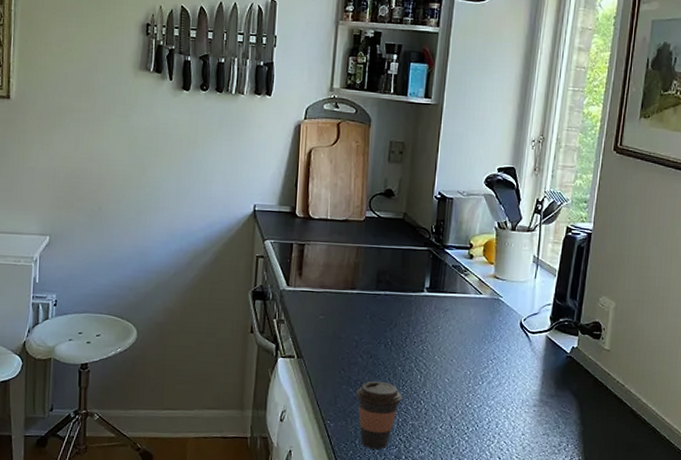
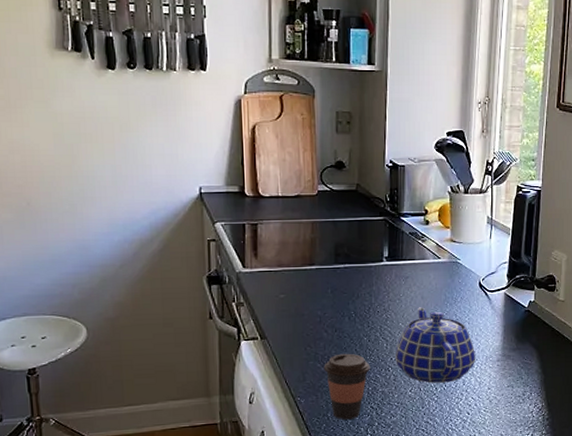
teapot: none [428,342,511,423] -> present [395,307,475,383]

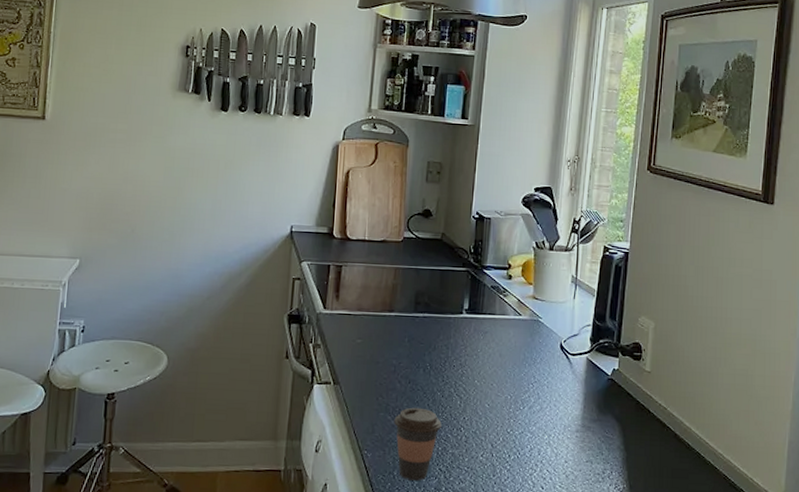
teapot: present [395,307,475,383] -> none [468,365,553,451]

